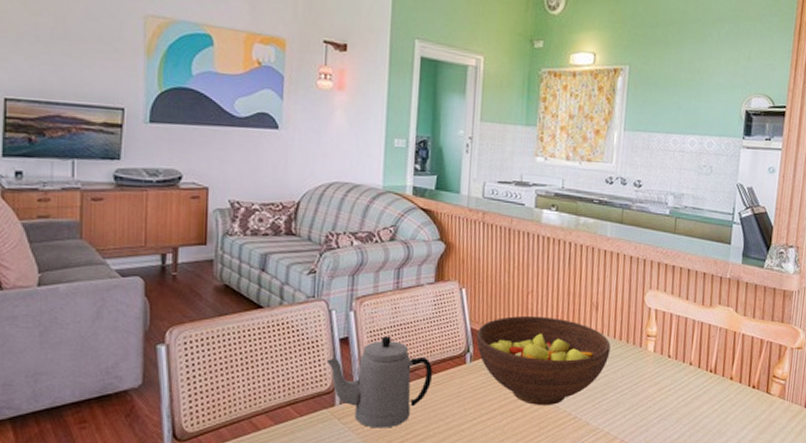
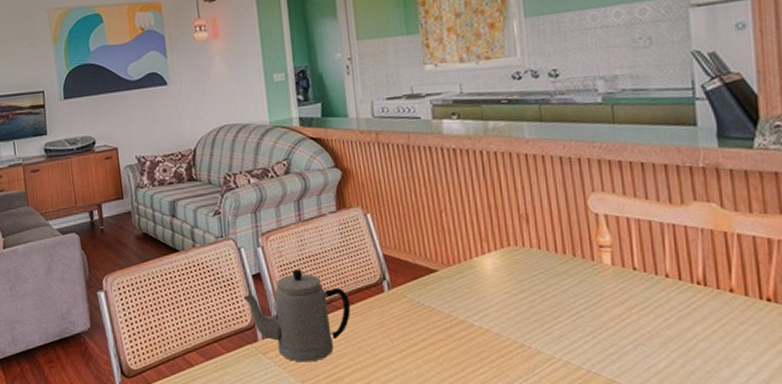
fruit bowl: present [476,315,611,405] -> none [390,235,554,333]

